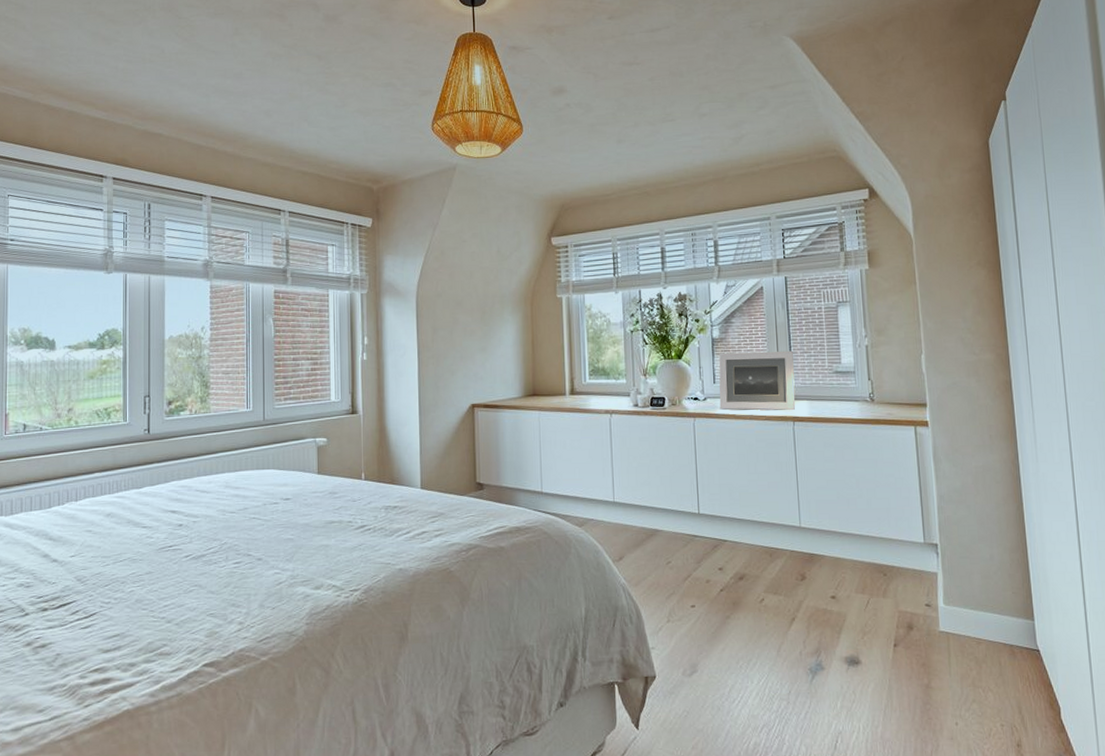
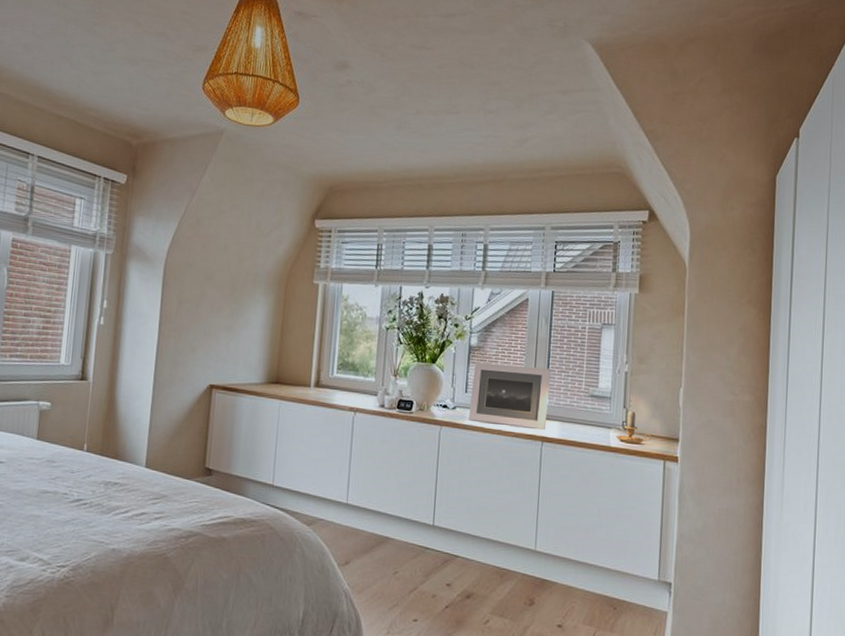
candle: none [864,381,900,414] -> present [616,410,652,445]

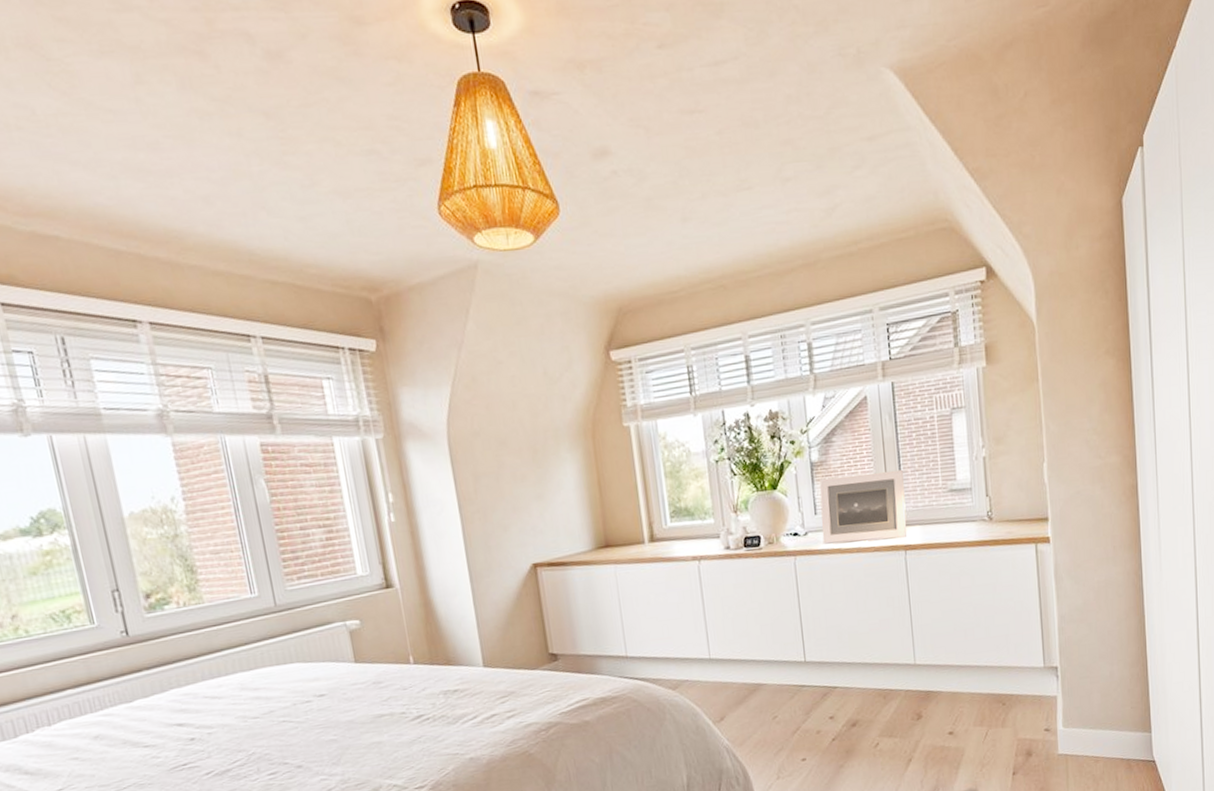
candle: present [616,410,652,445] -> none [982,497,1020,534]

